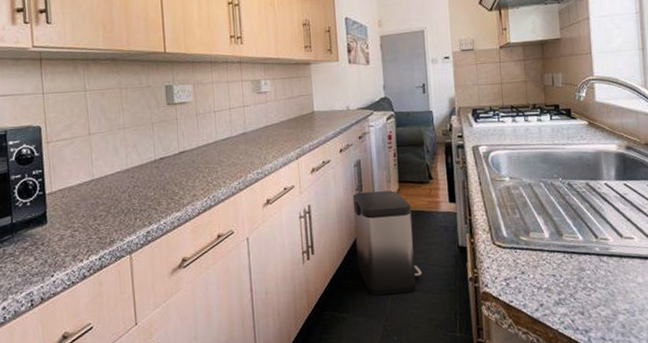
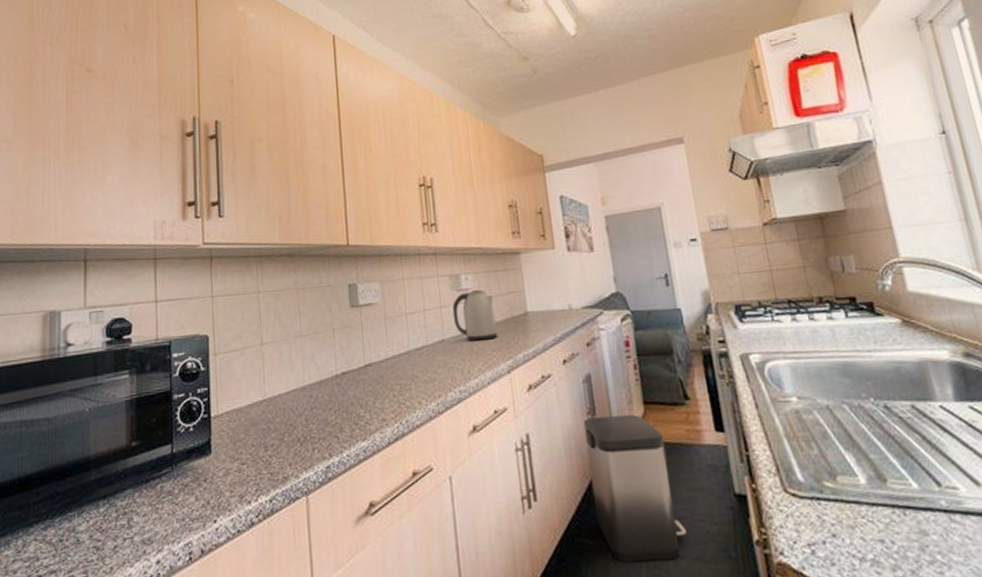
kettle: none [253,92,290,134] -> present [452,289,498,342]

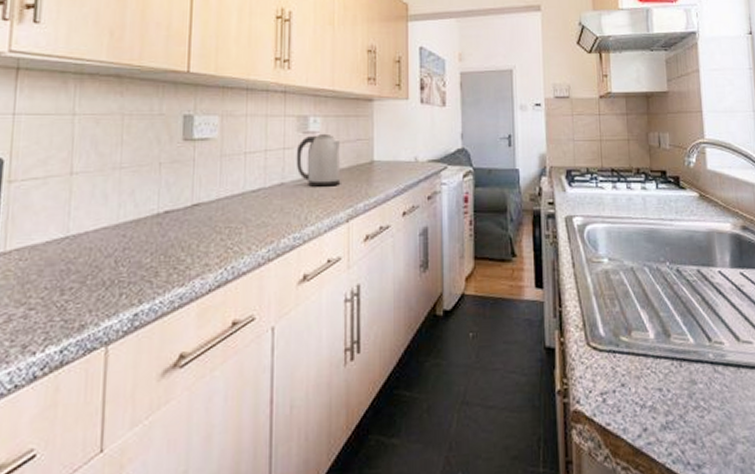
pedal bin: present [583,414,687,563] -> none [415,269,498,414]

